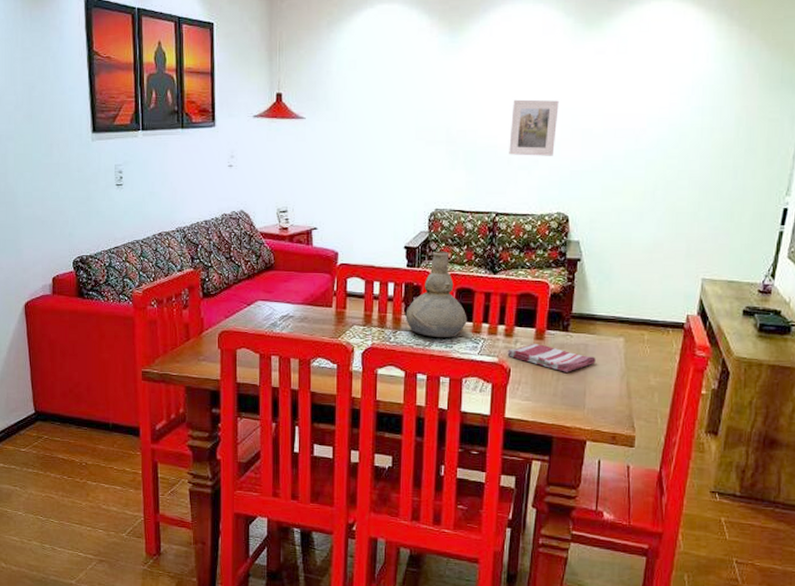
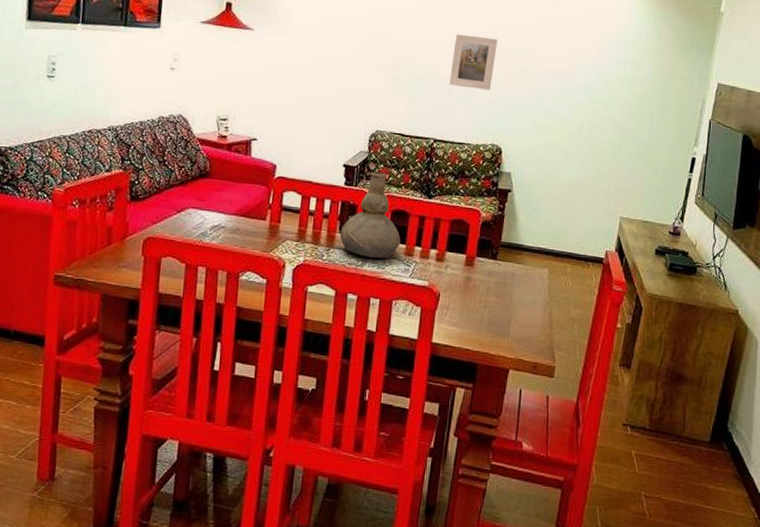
dish towel: present [507,344,596,372] -> none [438,270,521,300]

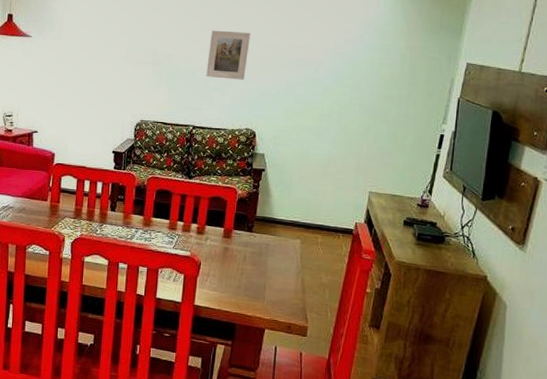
vase: present [340,171,401,259] -> none [111,156,165,232]

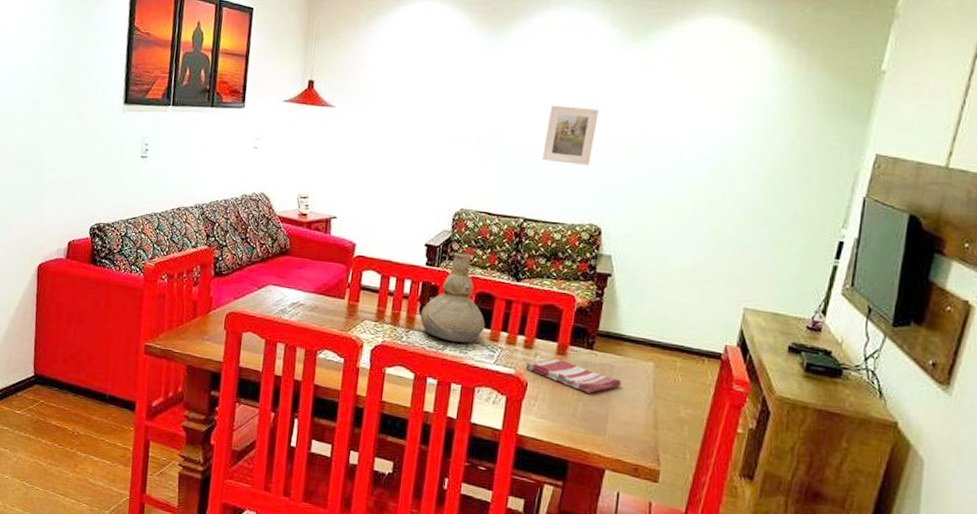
vase: none [111,156,165,232] -> present [420,251,485,343]
dish towel: none [198,241,275,268] -> present [525,358,621,393]

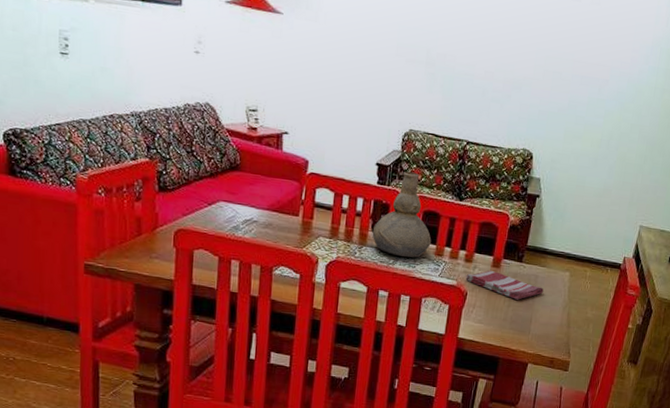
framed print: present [542,105,599,165] -> none [484,31,535,93]

